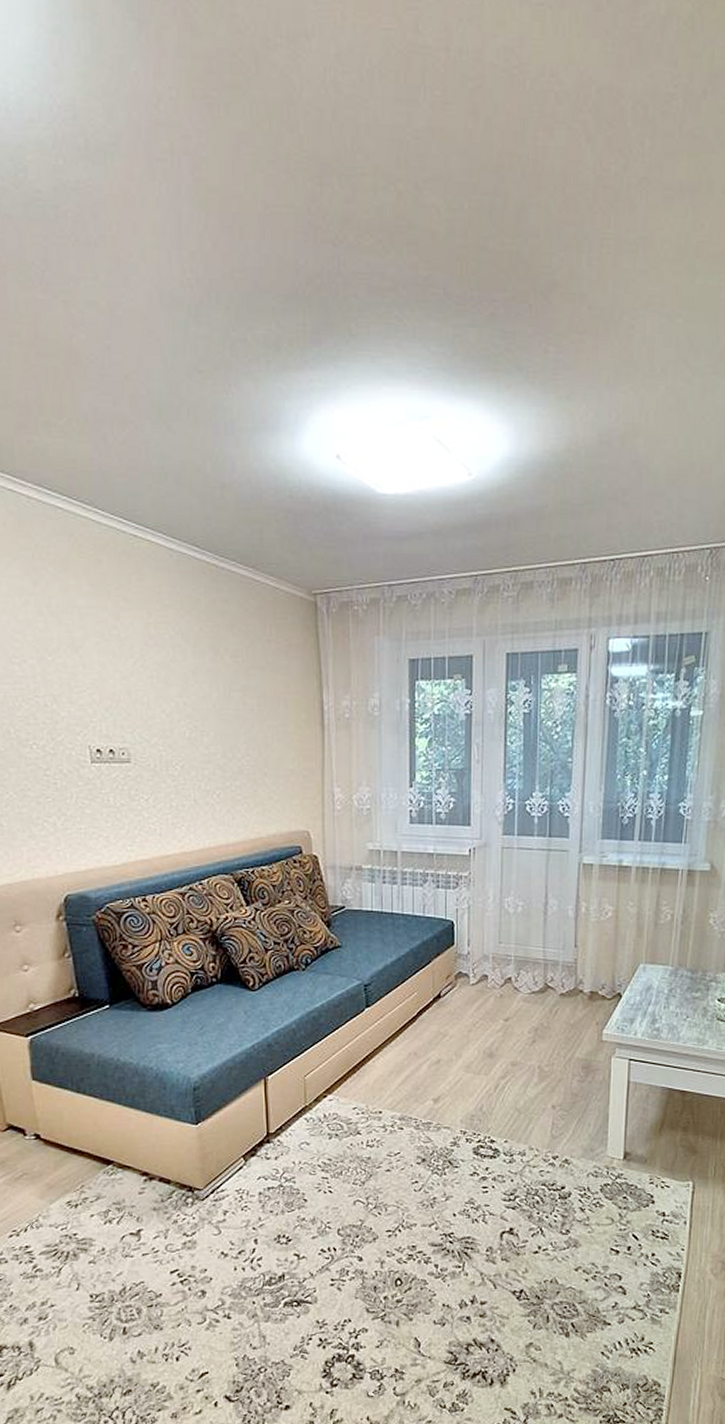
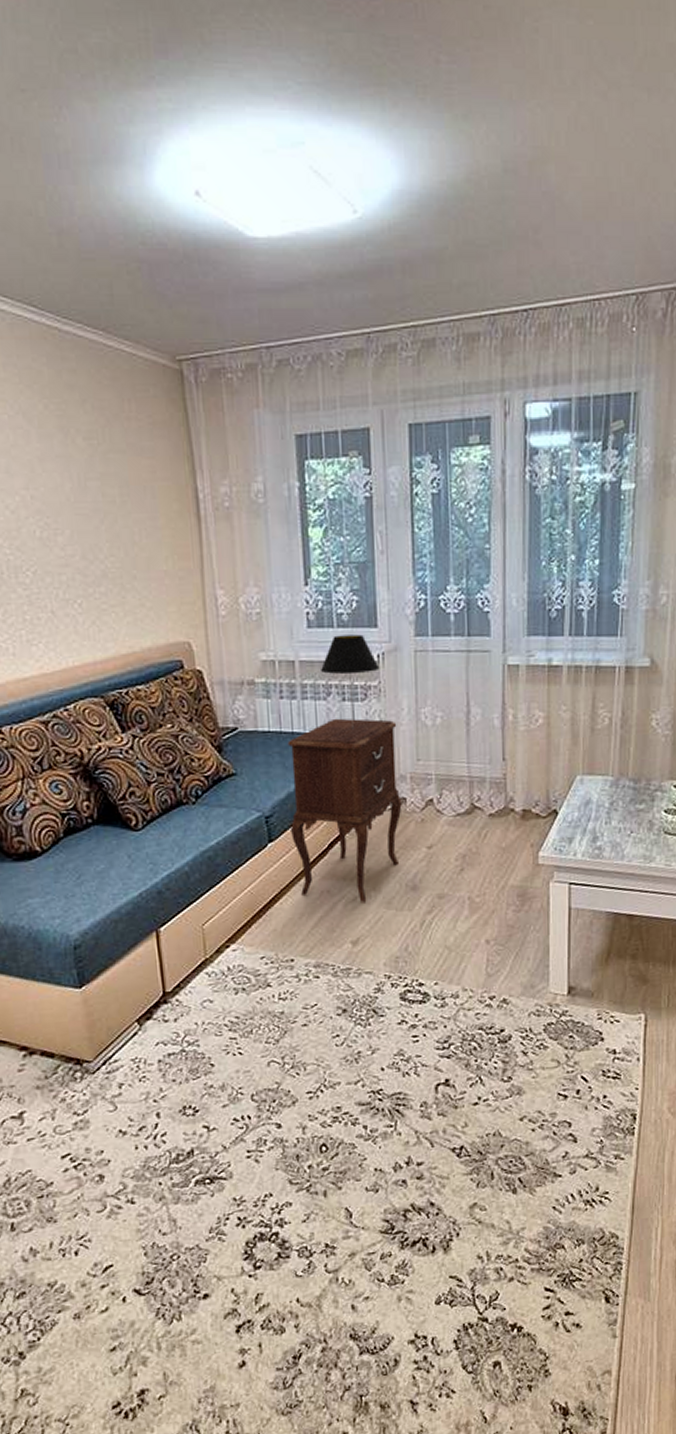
nightstand: none [386,902,484,1066] -> present [287,718,402,903]
table lamp: none [418,831,471,914] -> present [319,634,380,730]

